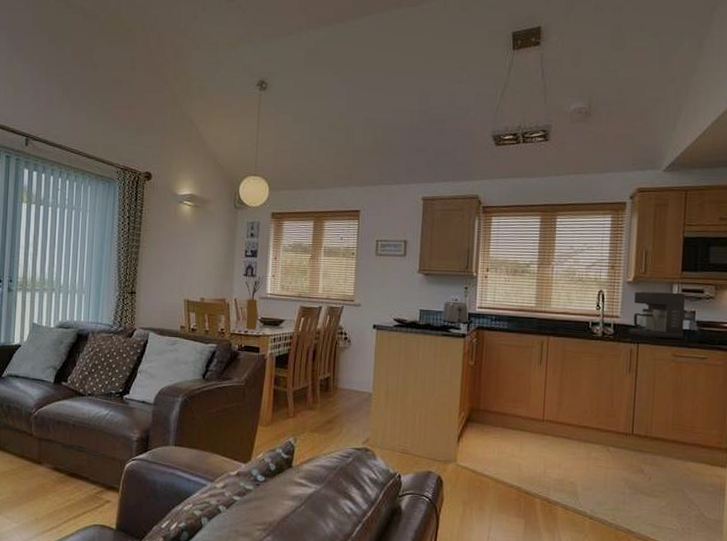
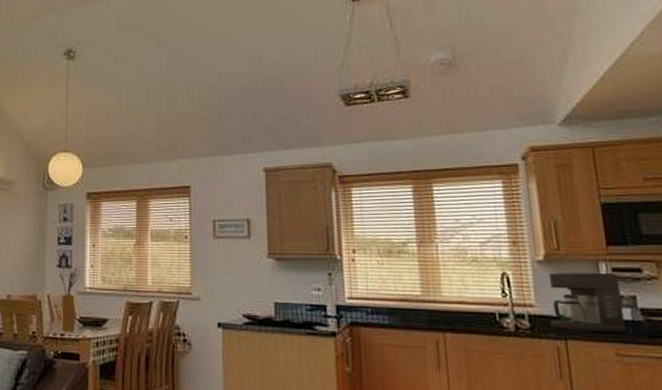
toaster: present [442,301,468,325] -> none [303,291,337,321]

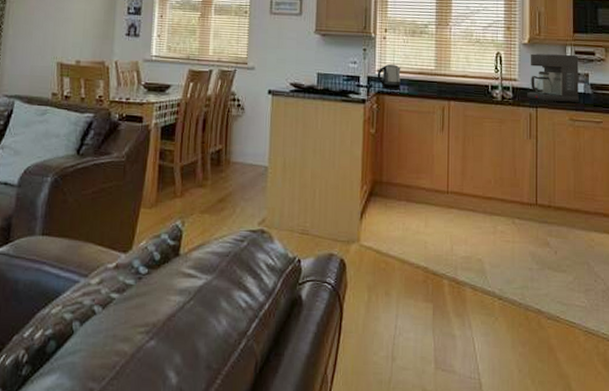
vase: present [60,263,82,332] -> none [127,33,149,97]
kettle: none [348,291,379,321] -> present [377,64,401,90]

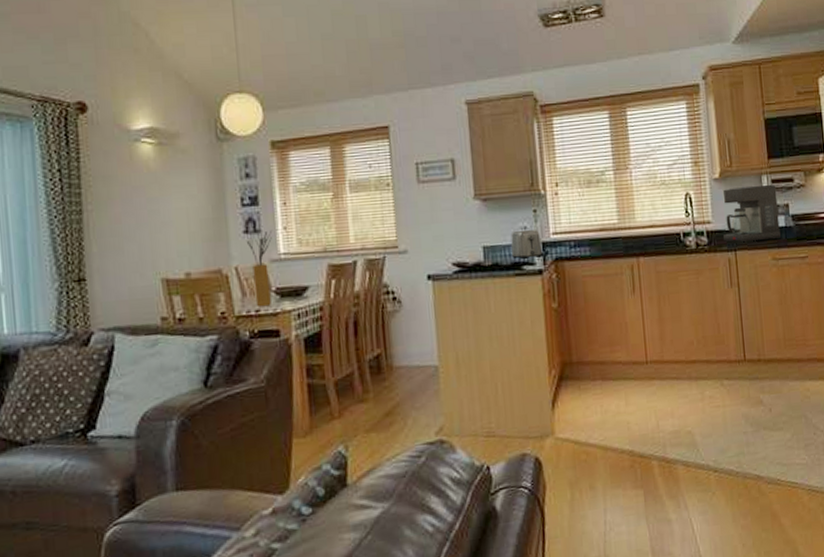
vase: none [127,33,149,97] -> present [247,227,273,308]
toaster: none [341,63,368,90] -> present [510,229,543,260]
kettle: present [377,64,401,90] -> none [552,224,581,255]

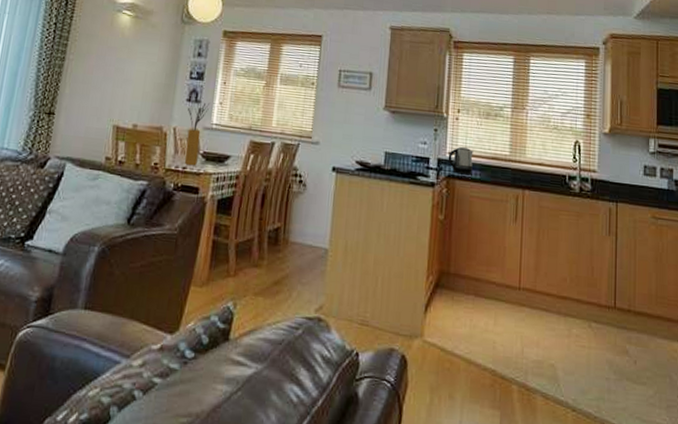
toaster: present [510,229,543,260] -> none [410,143,438,173]
kettle: none [552,224,581,255] -> present [448,147,473,175]
coffee maker: present [722,185,781,243] -> none [606,144,662,200]

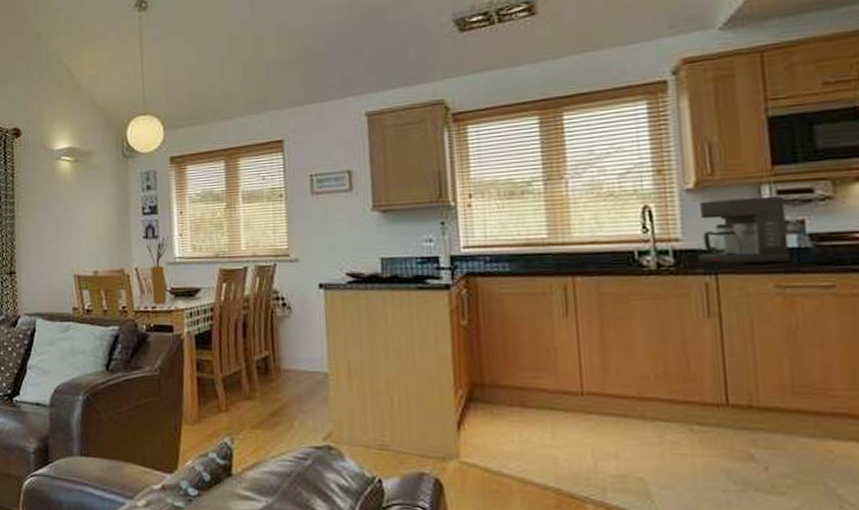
kettle: present [448,147,473,175] -> none [463,238,499,270]
coffee maker: none [606,144,662,200] -> present [697,197,790,265]

